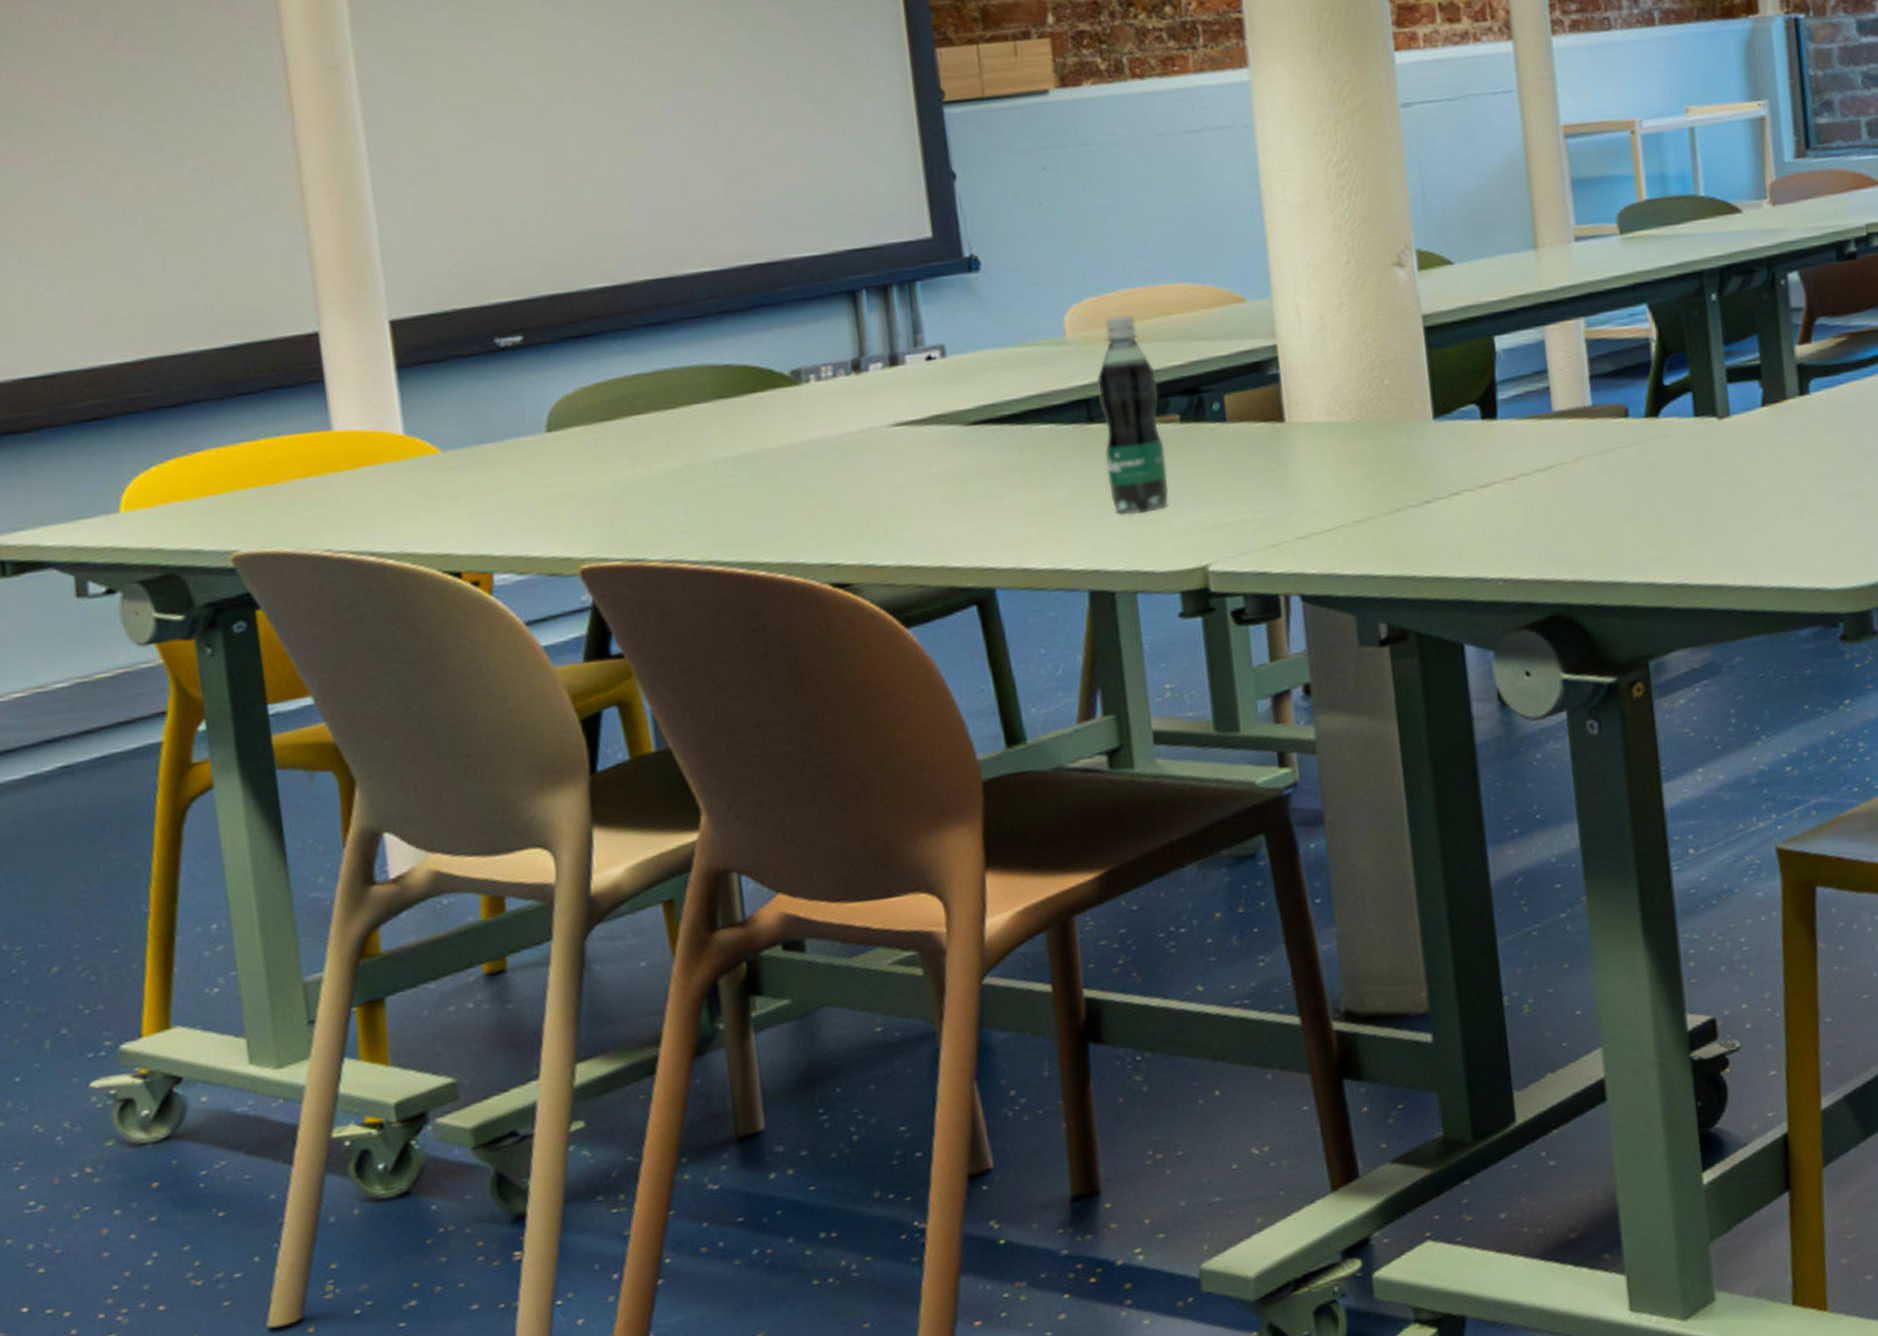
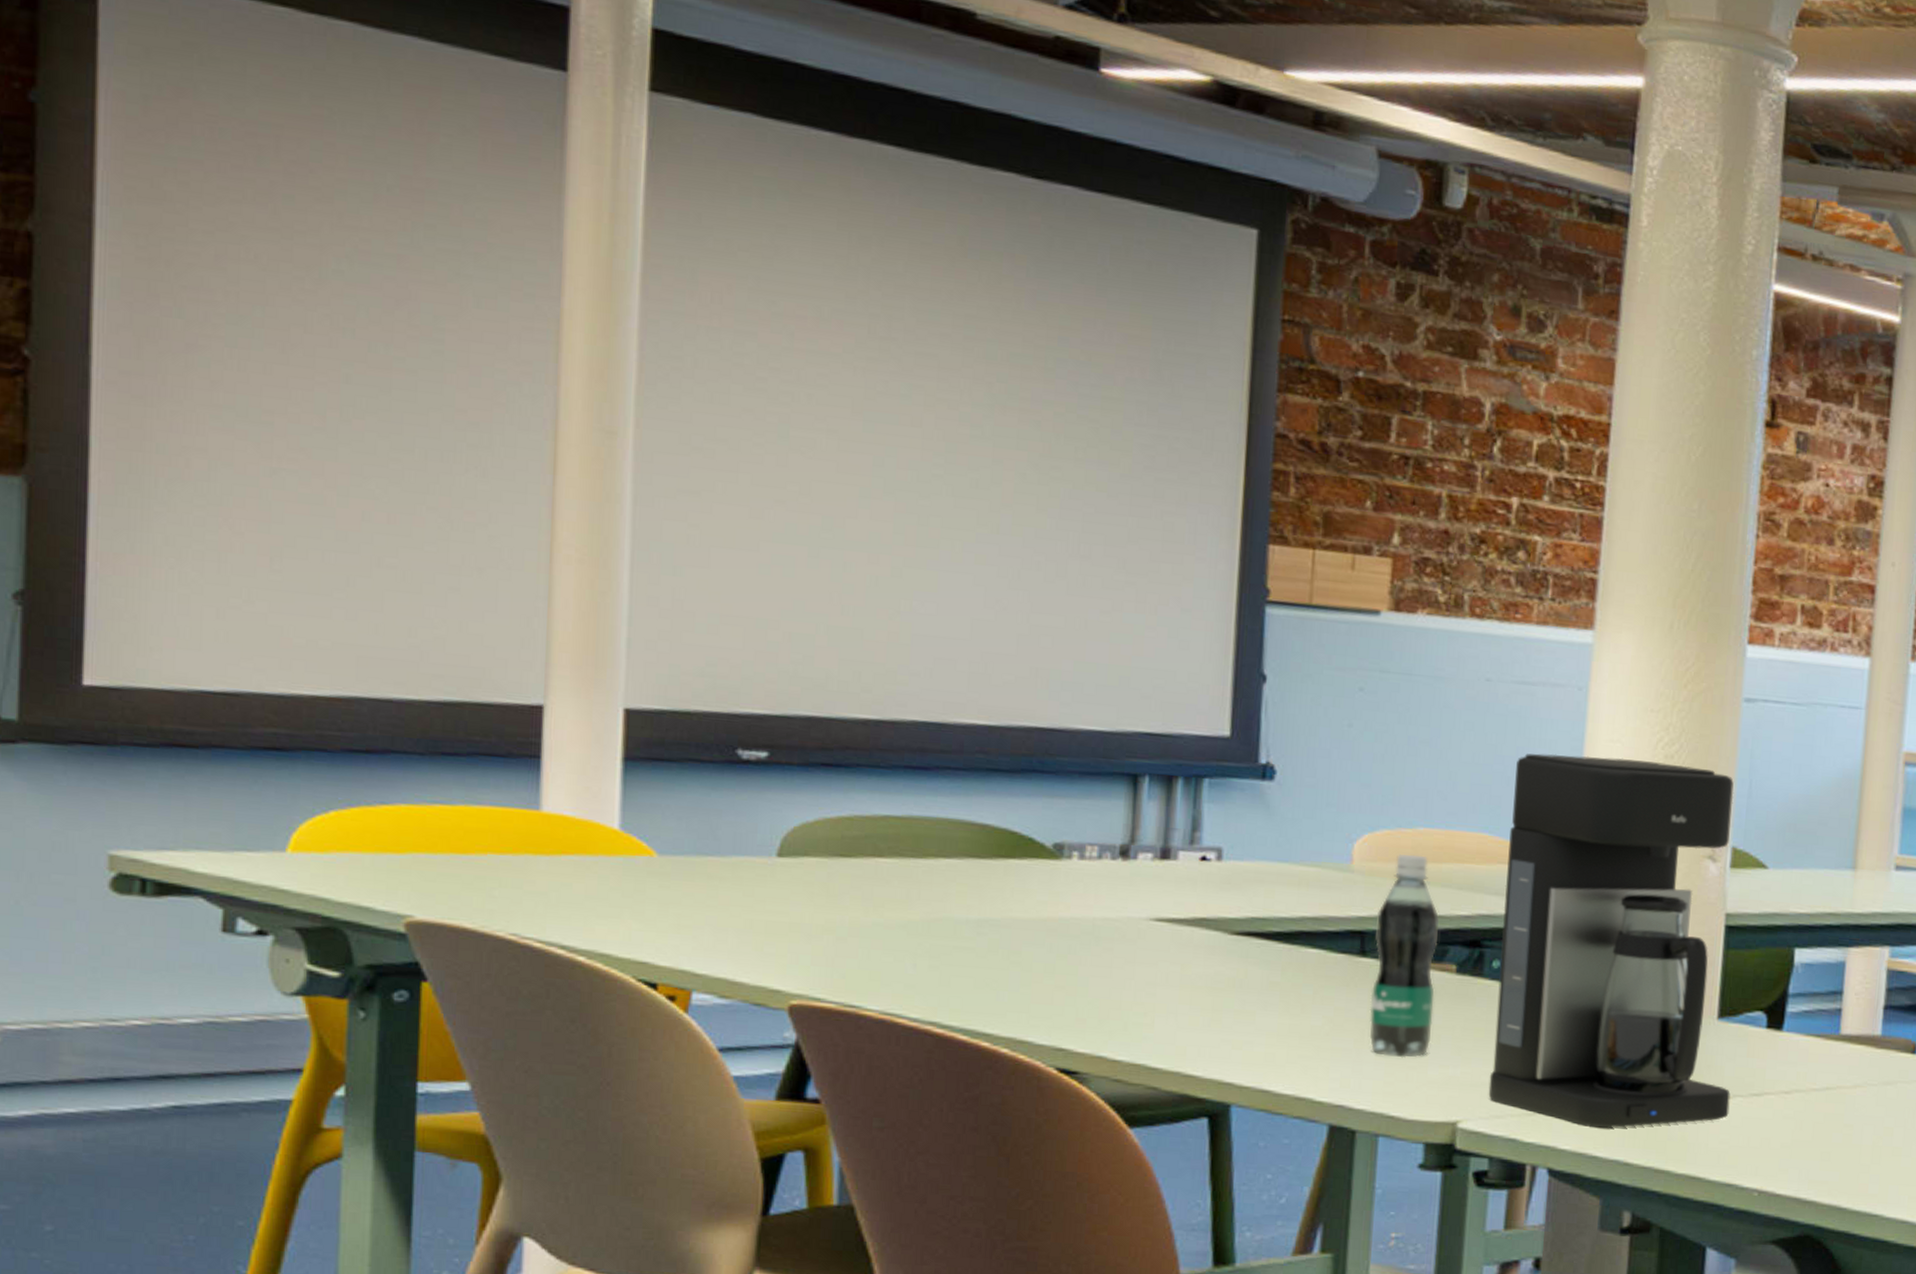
coffee maker: none [1200,179,1461,547] -> present [1488,753,1734,1128]

